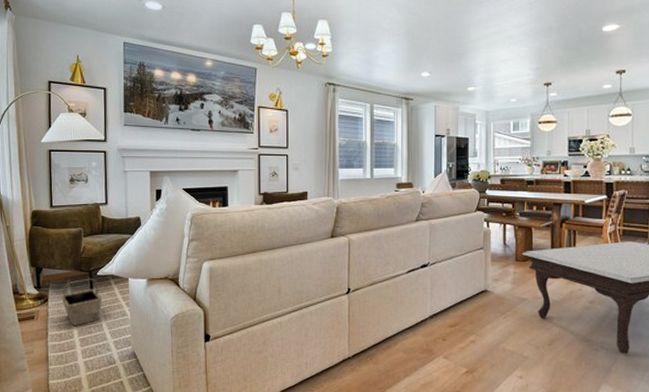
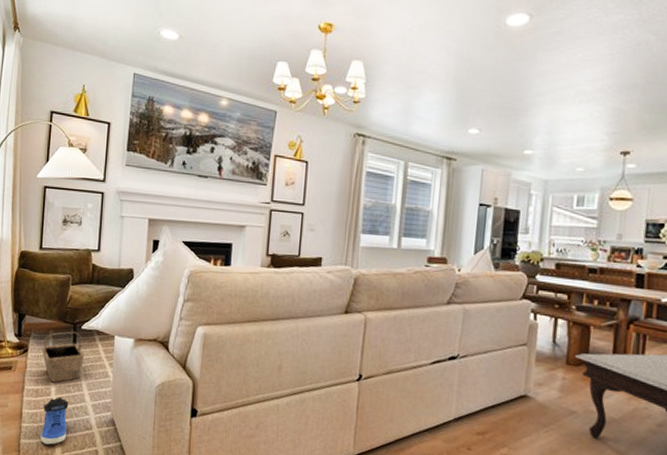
sneaker: none [68,338,92,382] -> present [40,396,69,445]

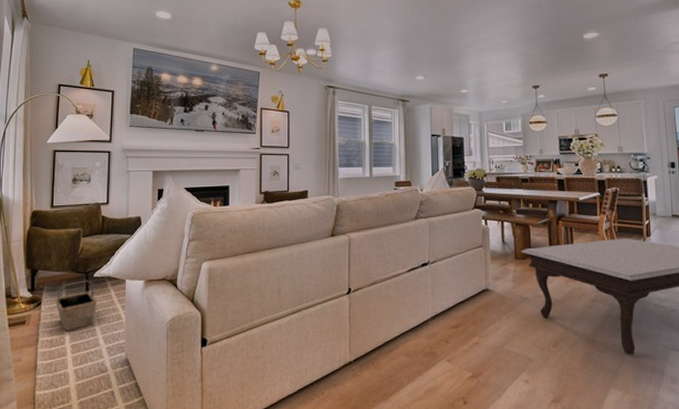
sneaker: present [40,396,69,445] -> none [56,344,83,393]

